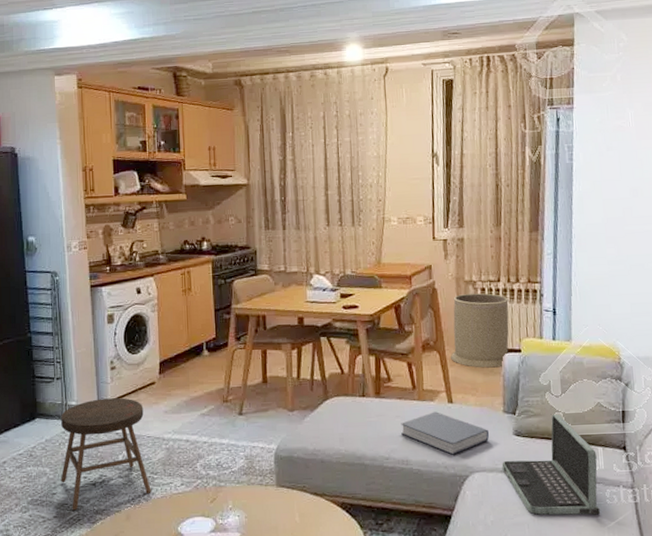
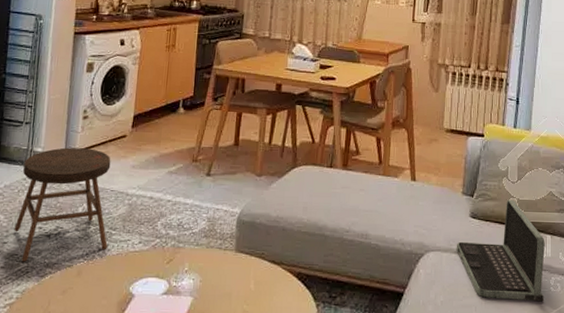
book: present [401,411,489,455] -> none [364,188,447,232]
trash can: present [451,293,510,368] -> none [418,76,477,150]

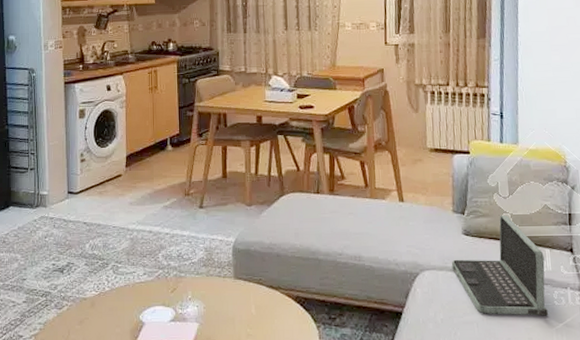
stool: present [14,147,111,262] -> none [31,189,115,296]

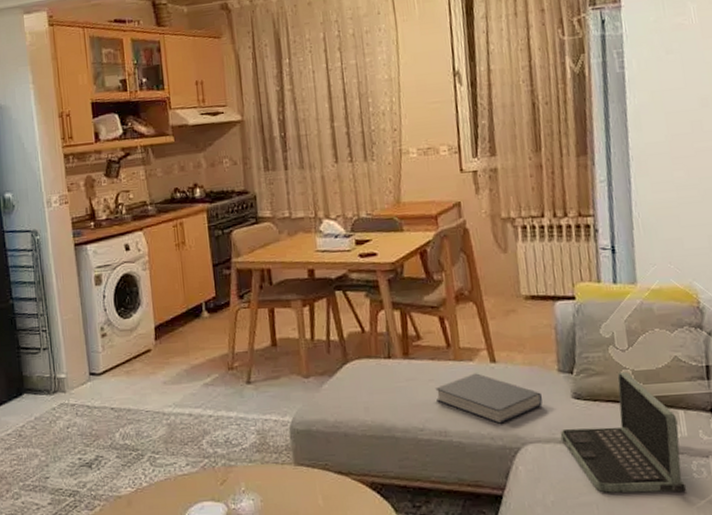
book: none [353,210,439,253] -> present [435,373,542,424]

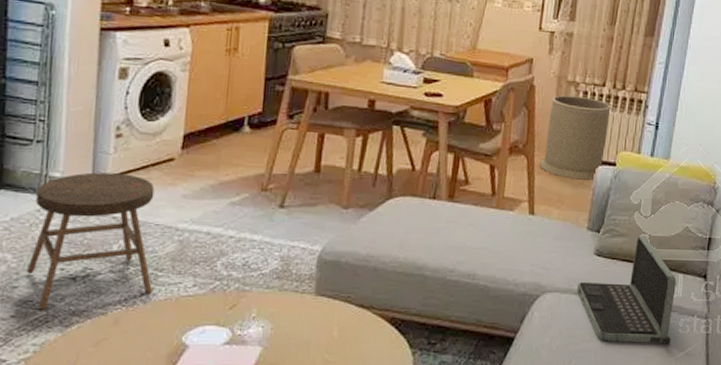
stool: none [50,368,154,496] -> present [26,172,155,310]
book: present [435,373,542,424] -> none [472,222,568,272]
trash can: none [489,231,562,320] -> present [539,95,611,180]

